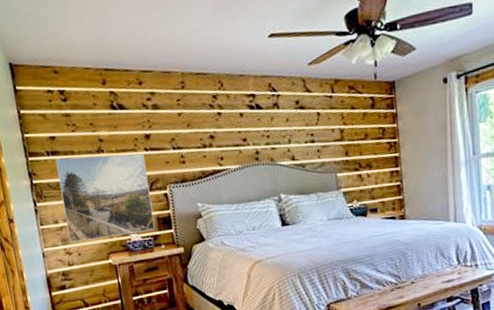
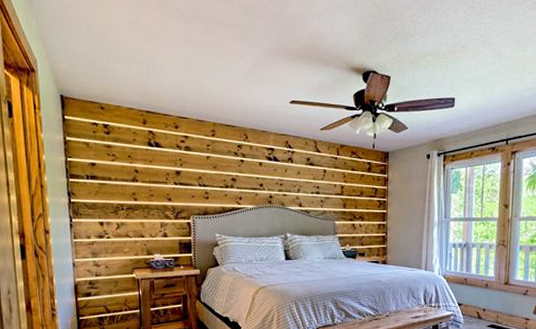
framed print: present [55,153,156,243] -> none [94,183,177,257]

